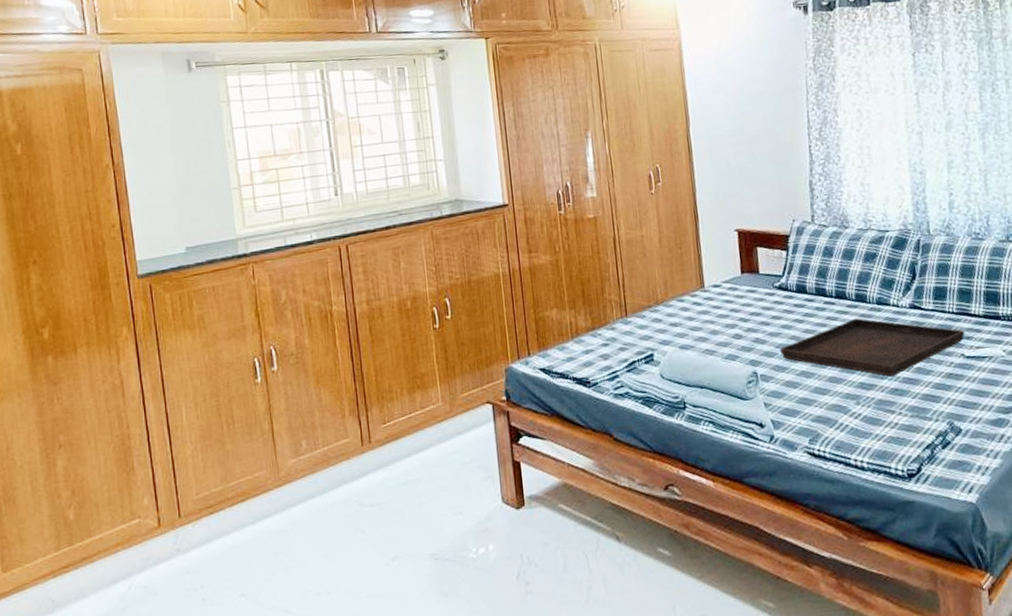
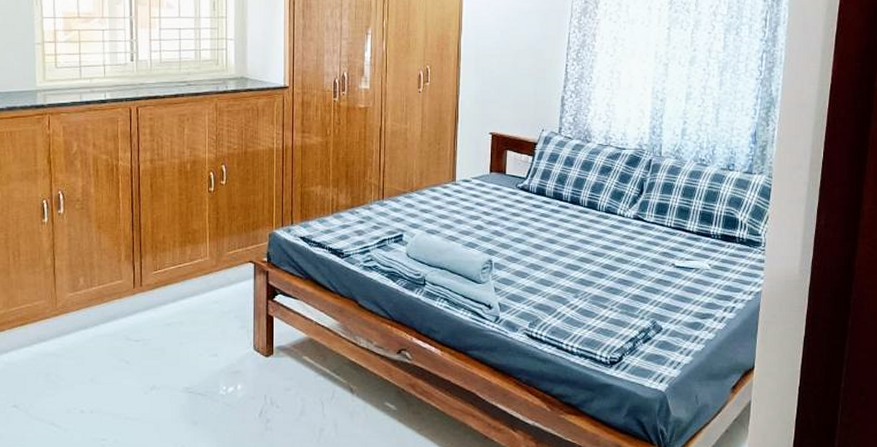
serving tray: present [780,318,966,377] -> none [515,223,678,277]

